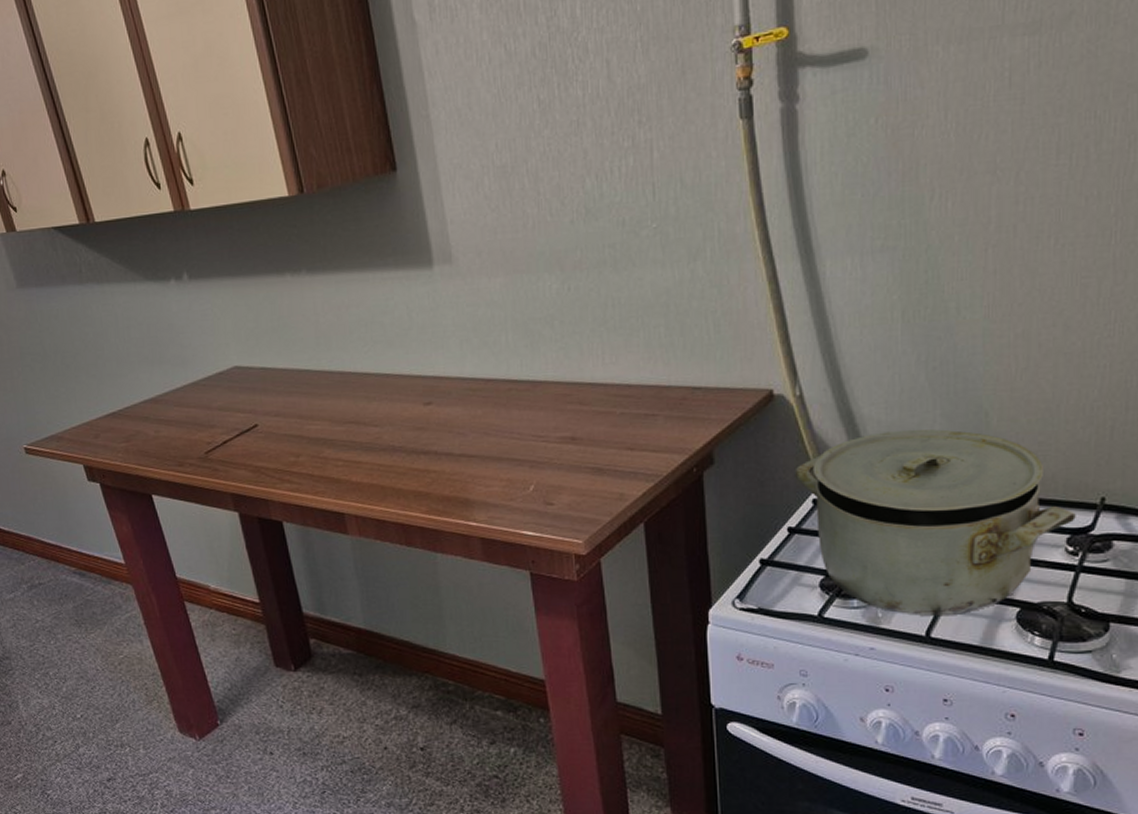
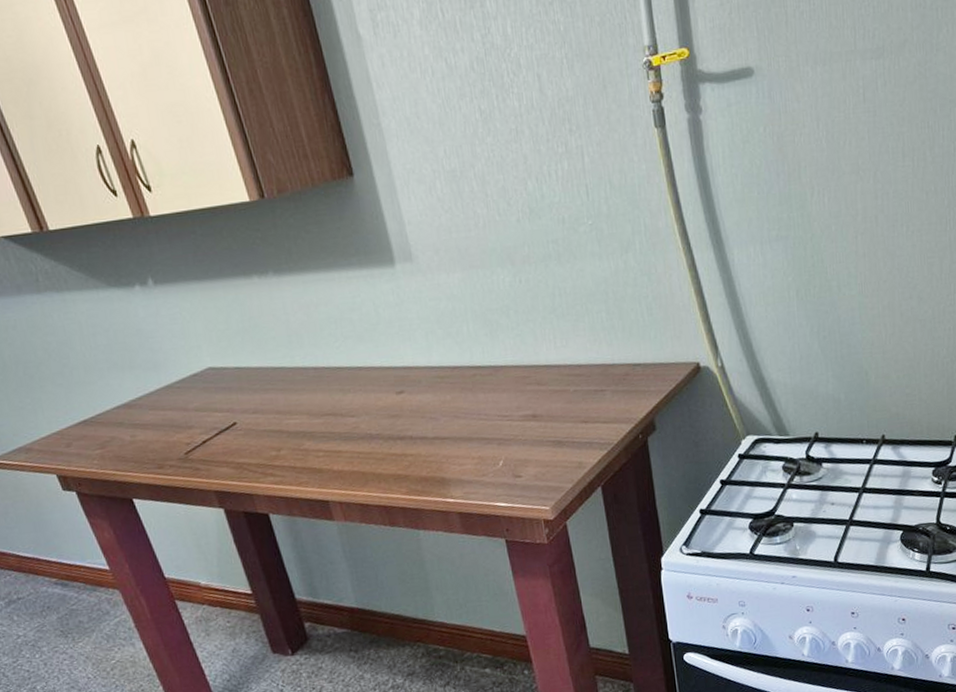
saucepan: present [794,429,1076,617] -> none [722,388,938,546]

